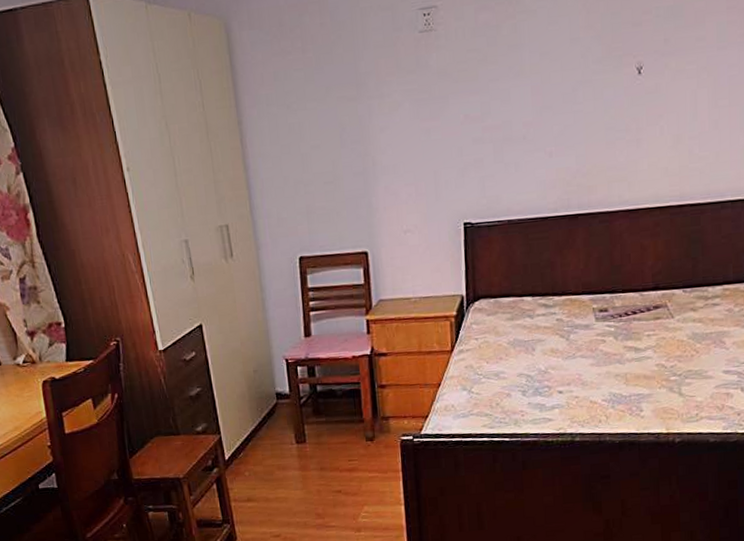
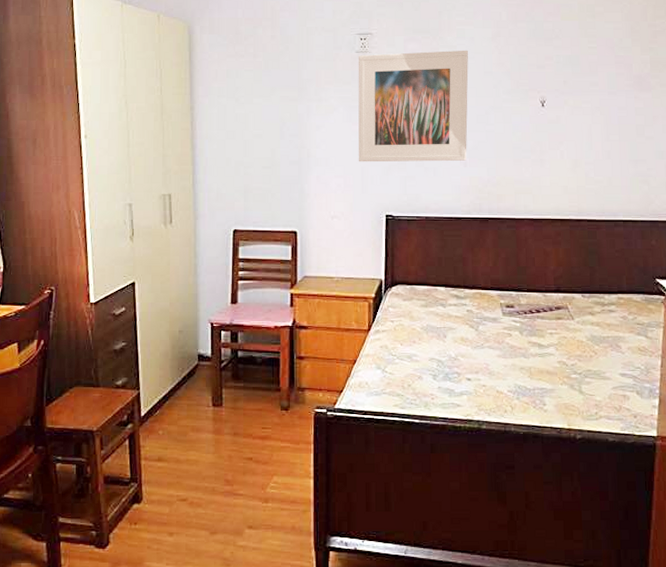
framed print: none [422,13,553,165] -> present [358,50,468,162]

